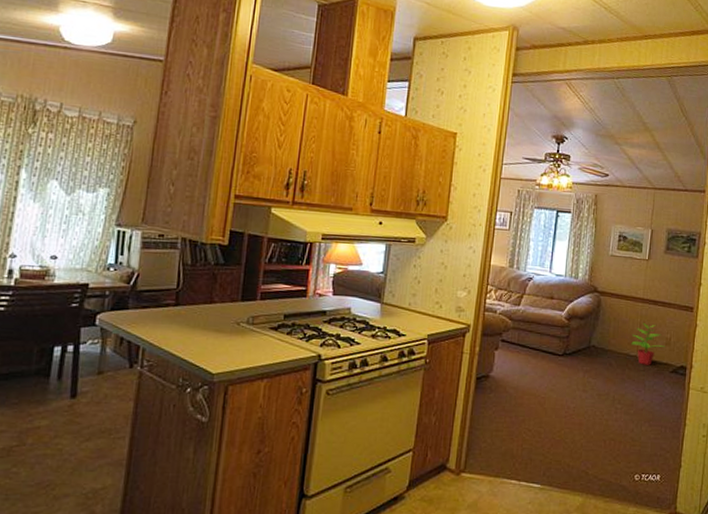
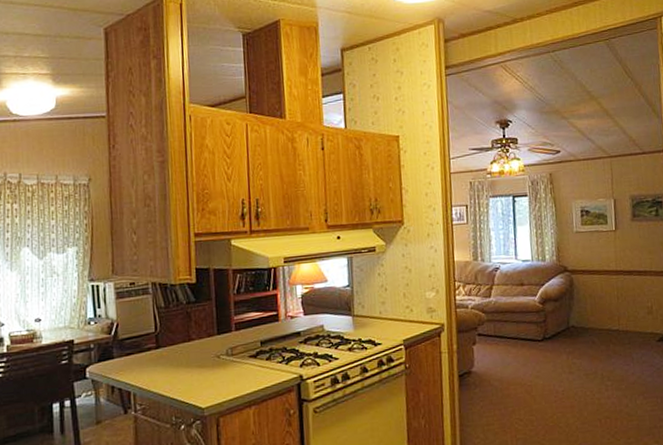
potted plant: present [631,323,665,365] -> none [611,295,648,338]

